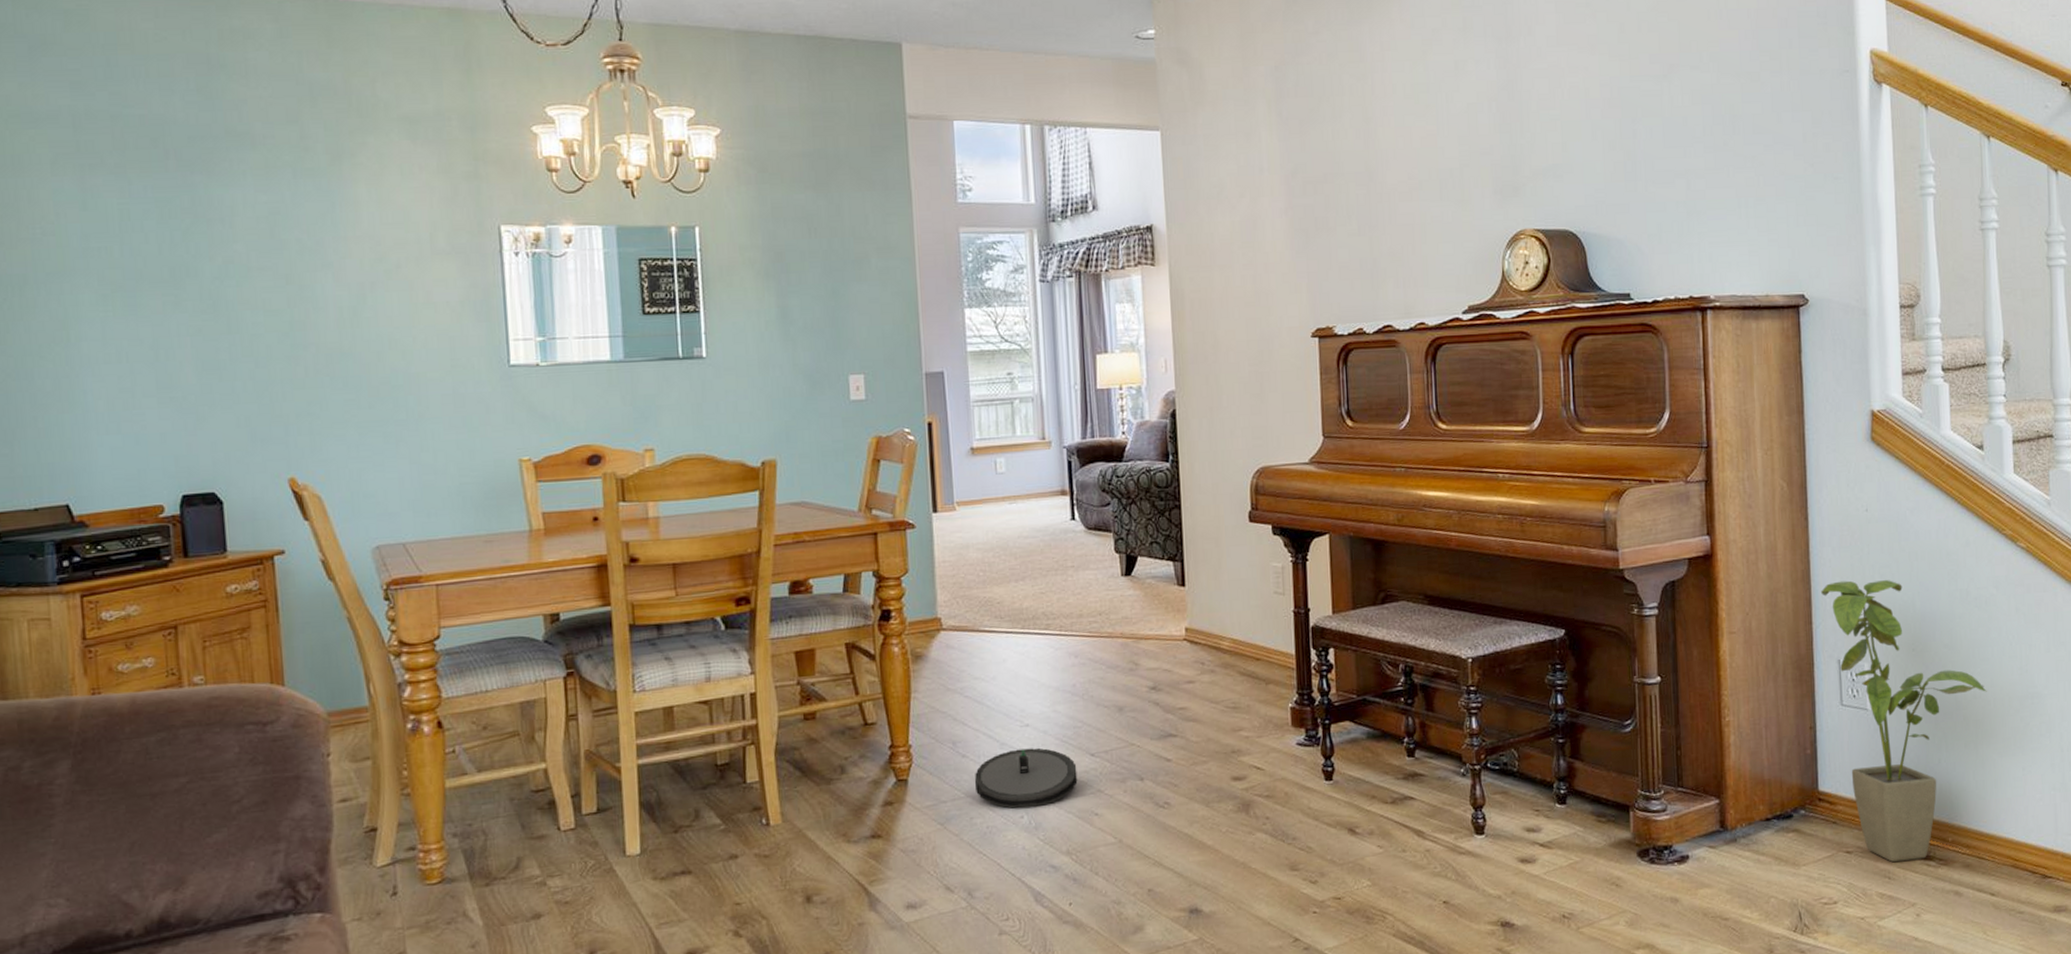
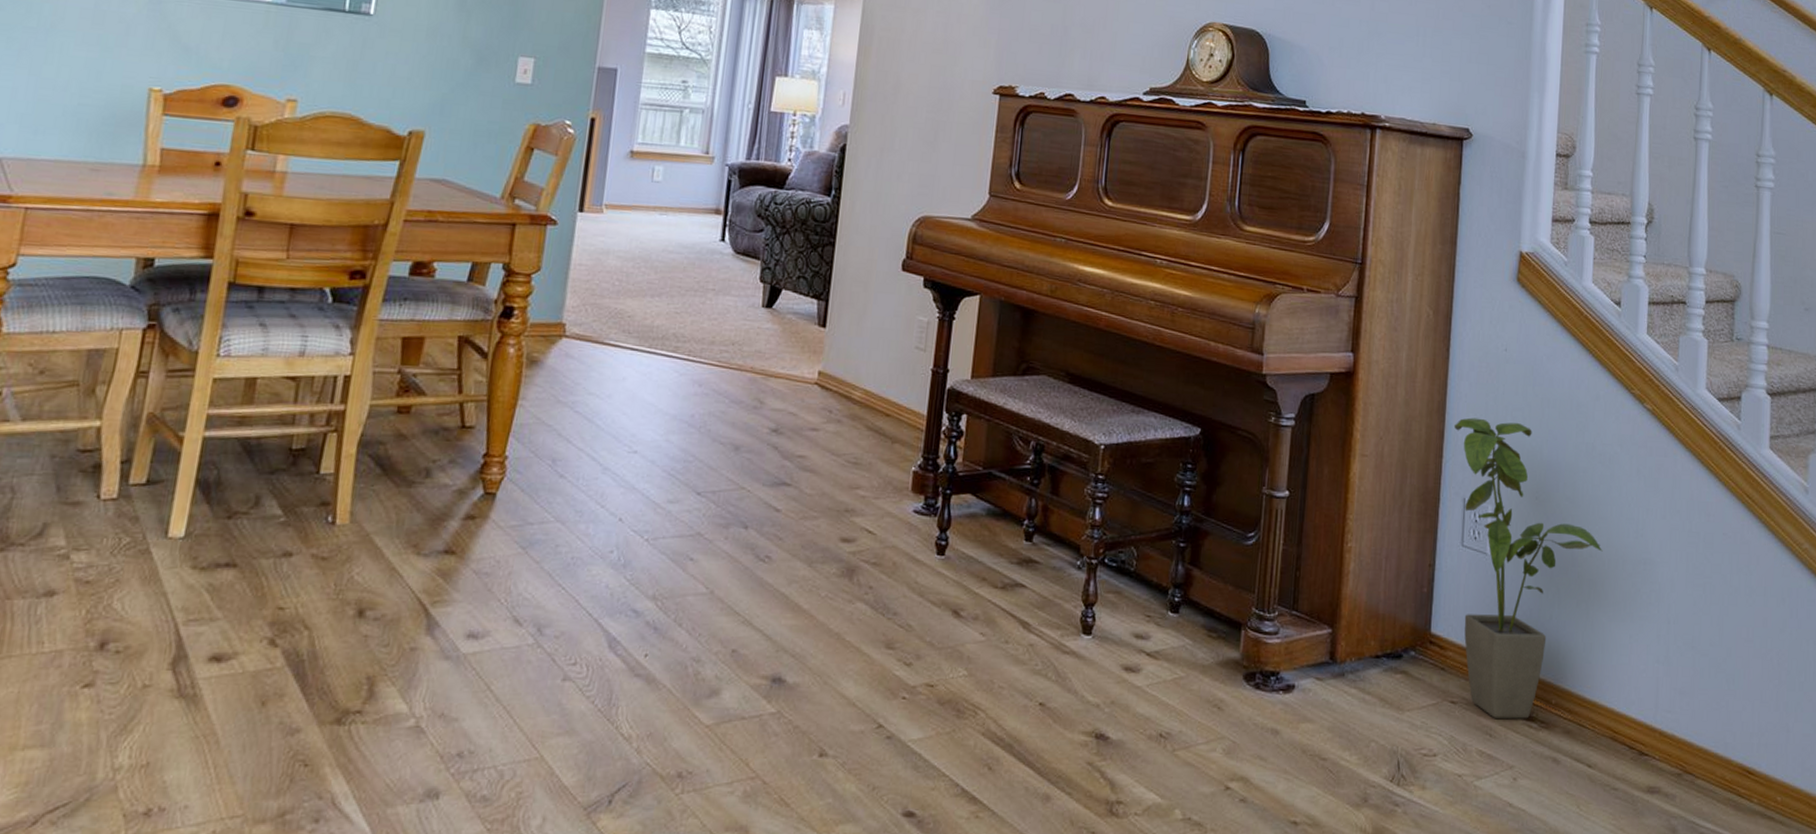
robot vacuum: present [974,747,1078,809] -> none [567,476,680,542]

